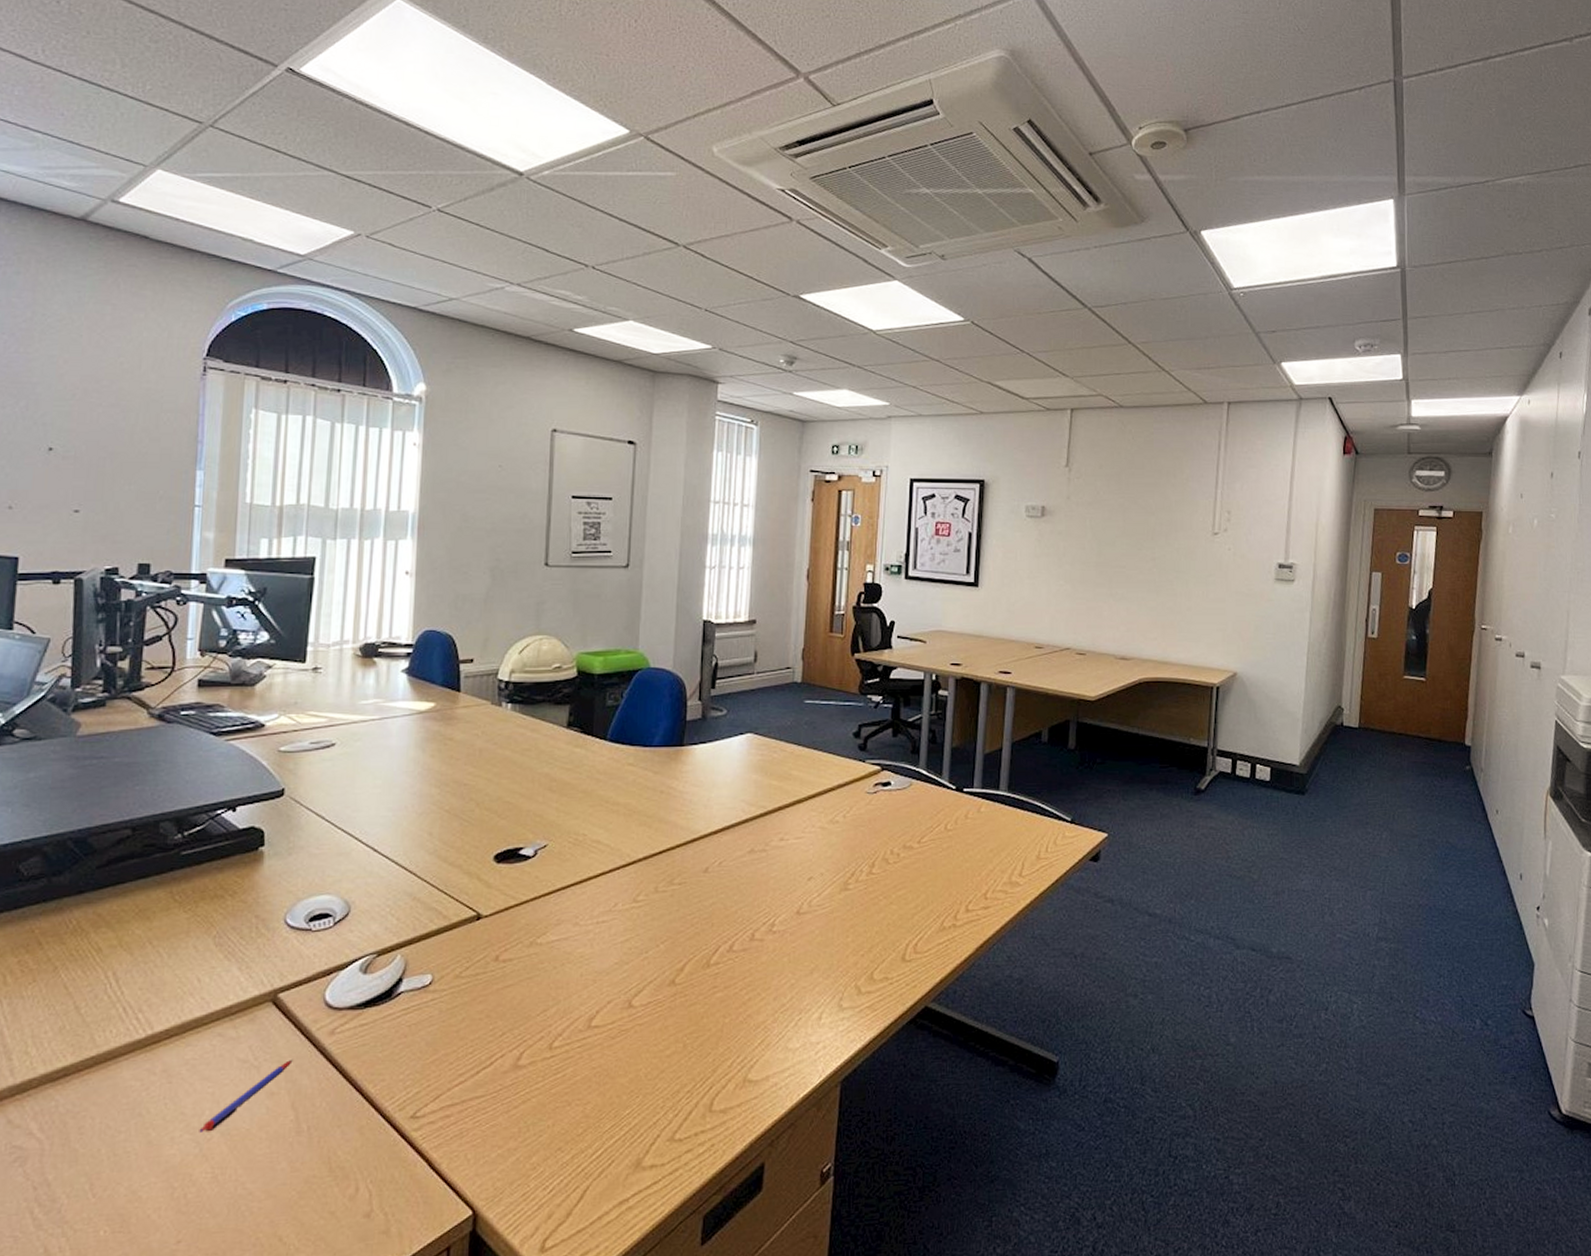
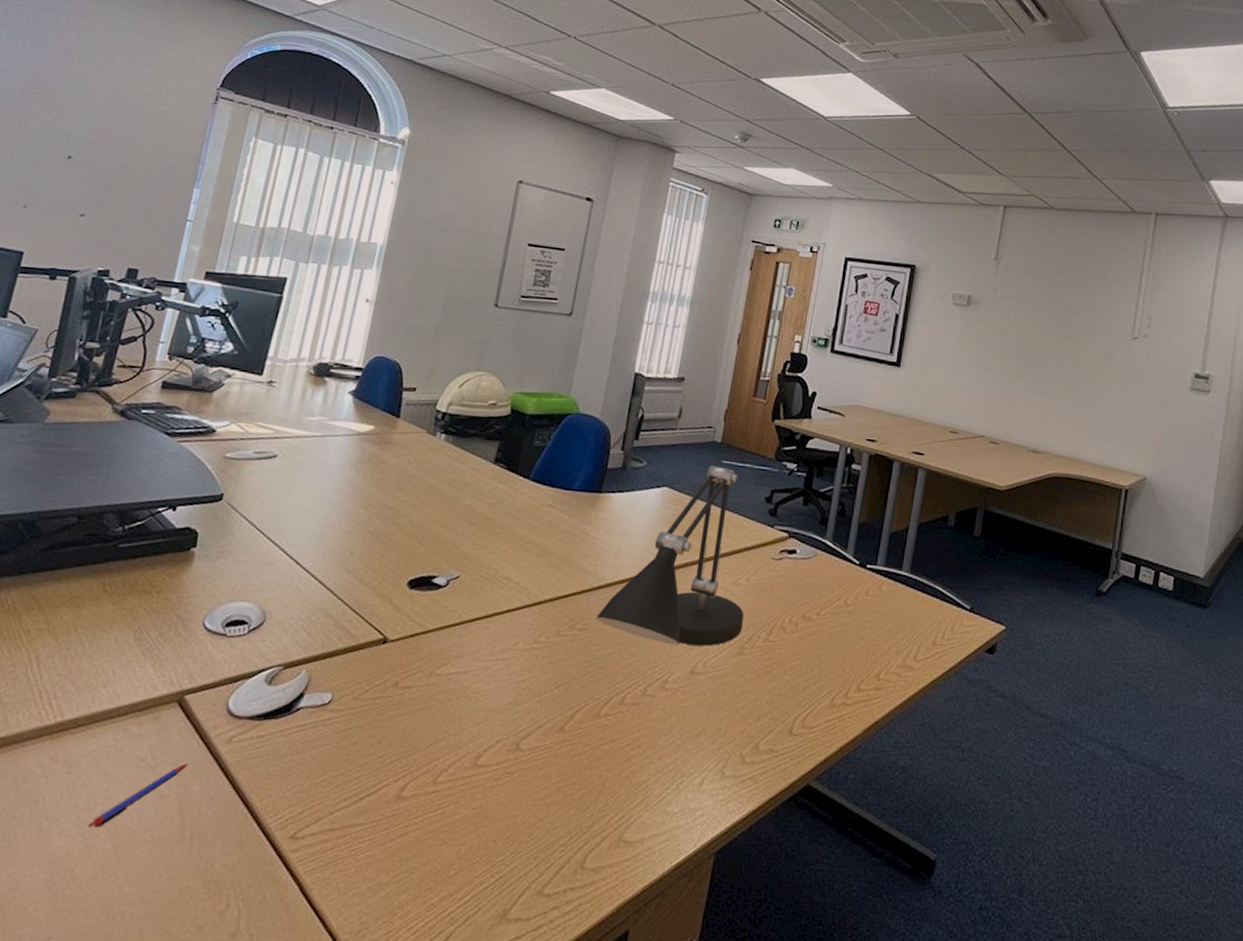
desk lamp: none [693,706,844,888] -> present [595,465,744,646]

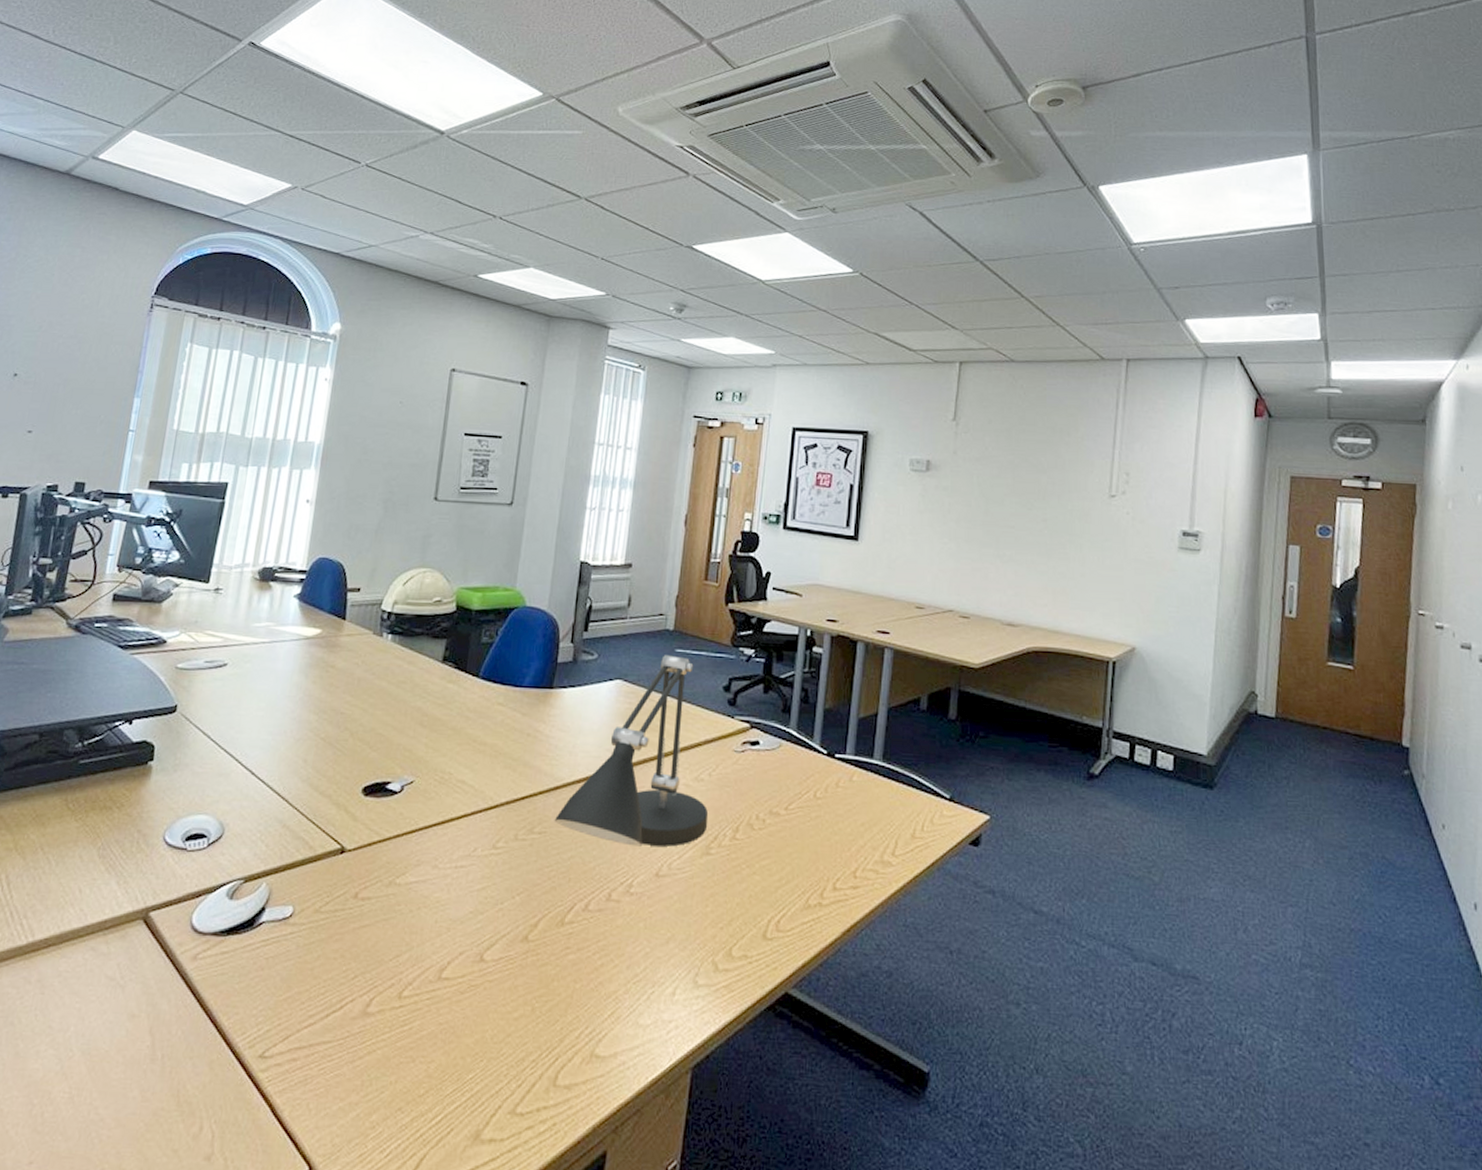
pen: present [87,764,188,828] -> none [62,982,156,1049]

